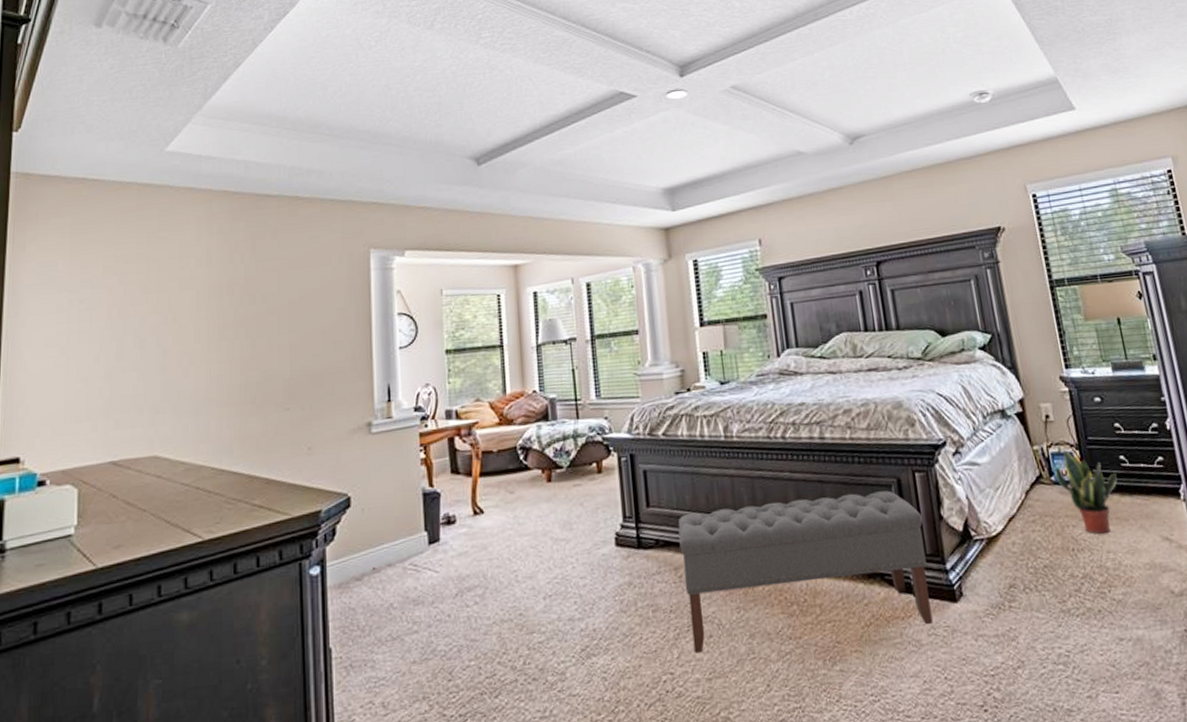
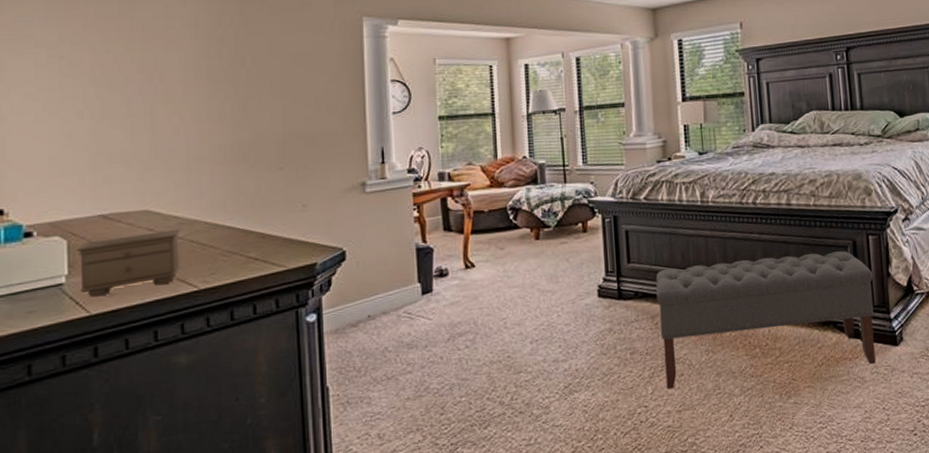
jewelry box: none [85,475,187,549] -> present [75,228,181,297]

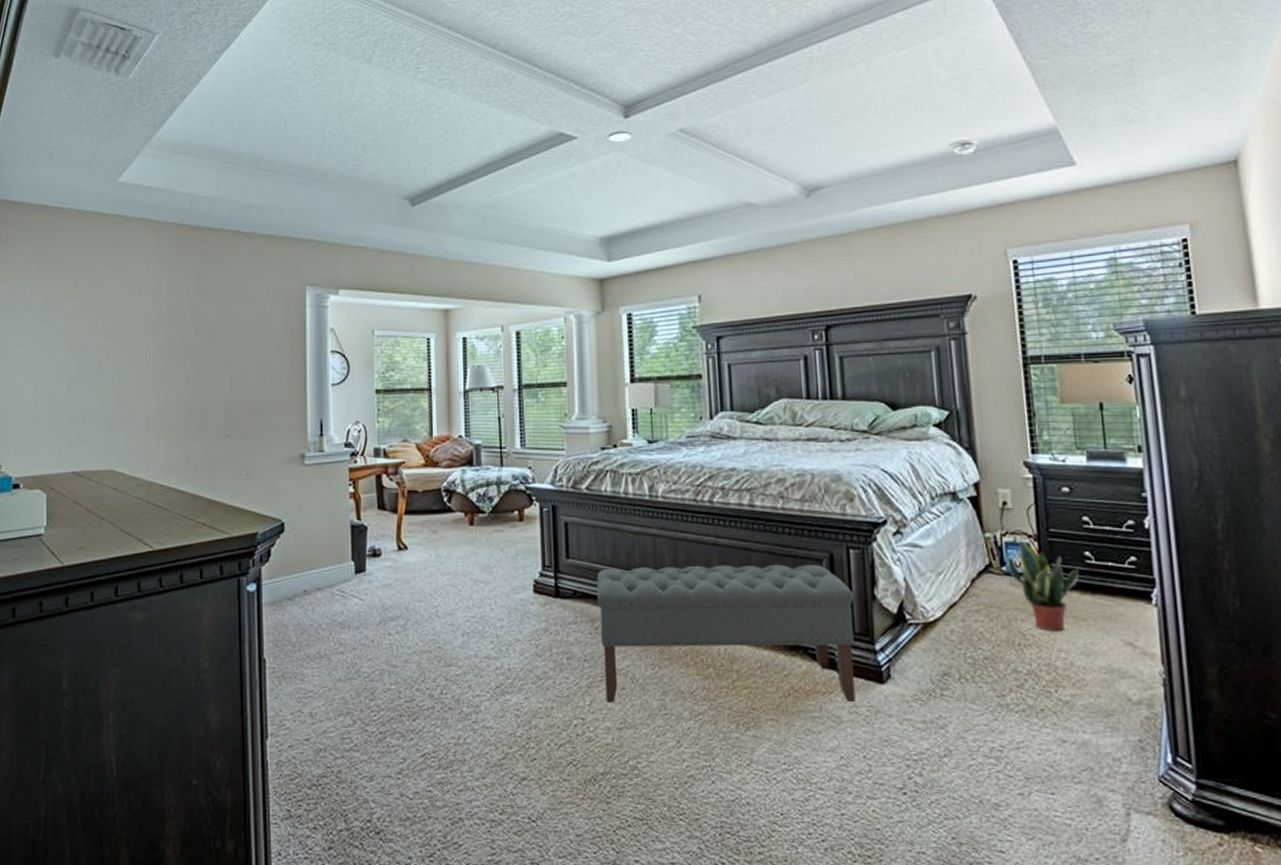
jewelry box: present [75,228,181,297] -> none [53,489,139,549]

